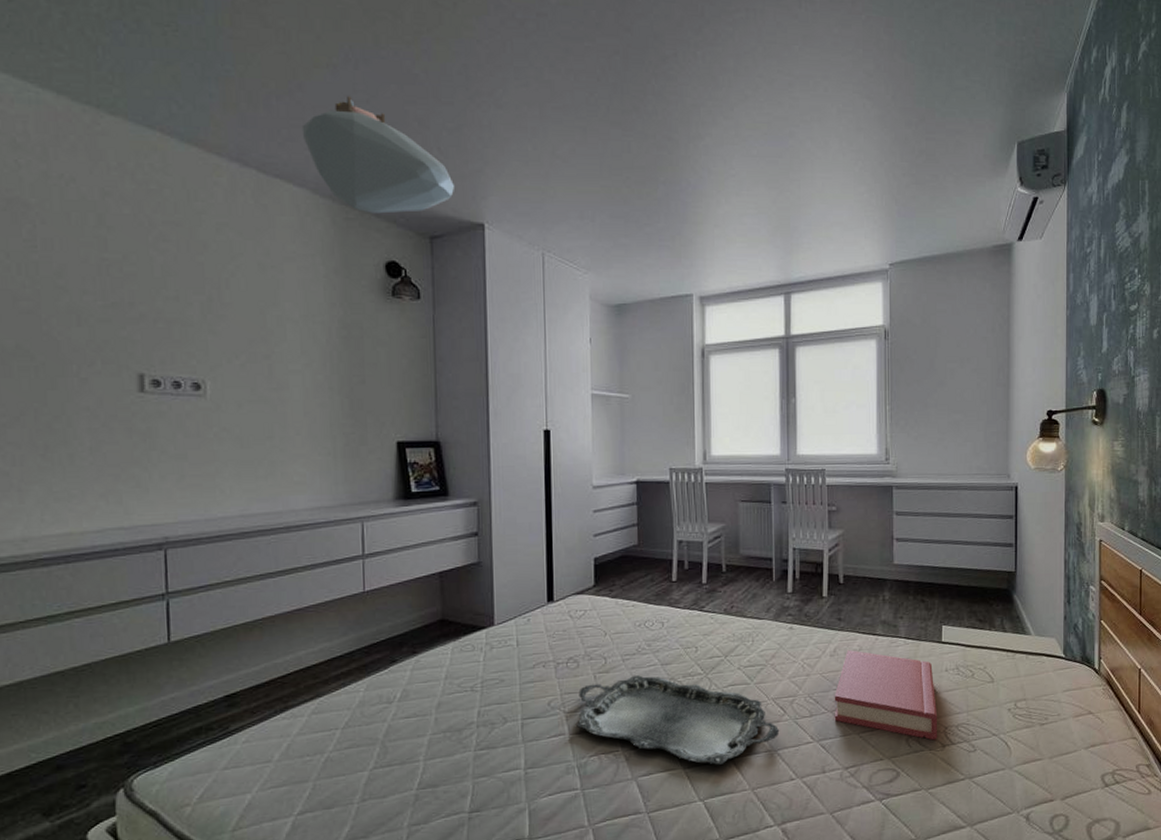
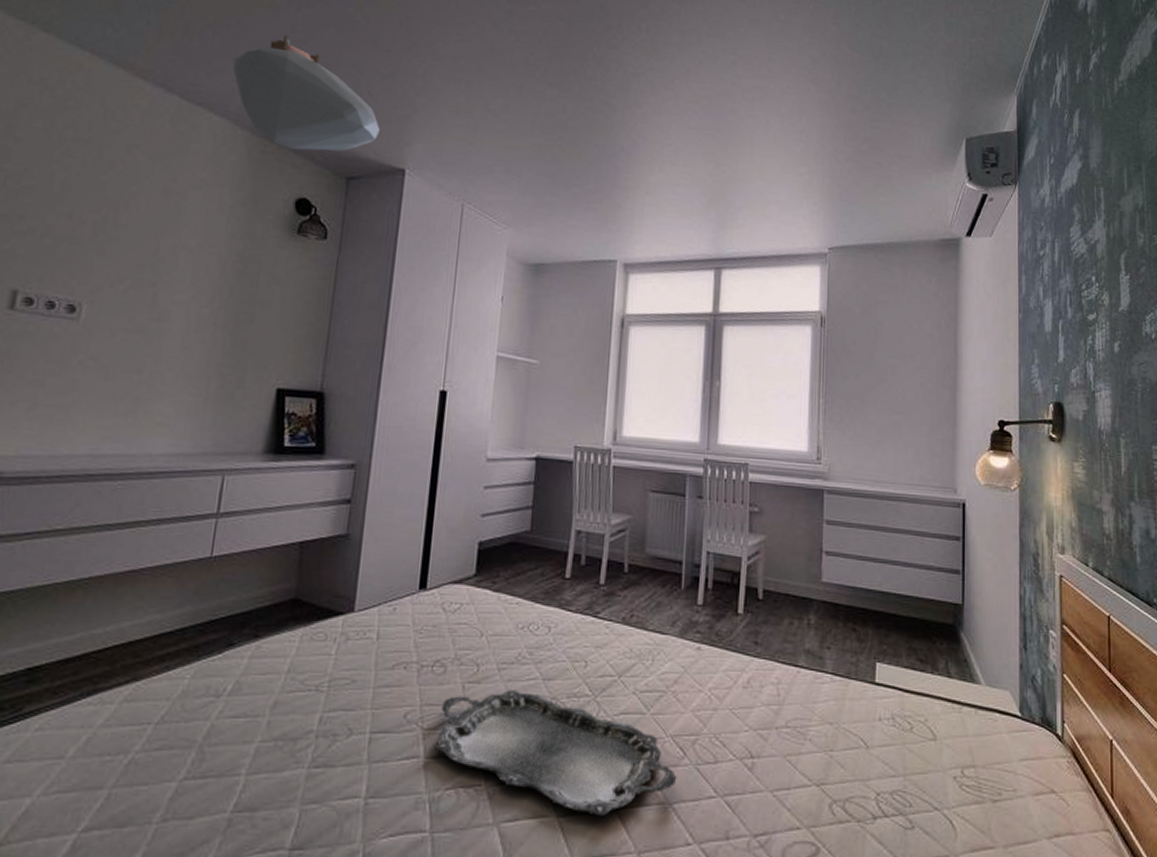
hardback book: present [834,650,938,741] -> none [743,682,869,809]

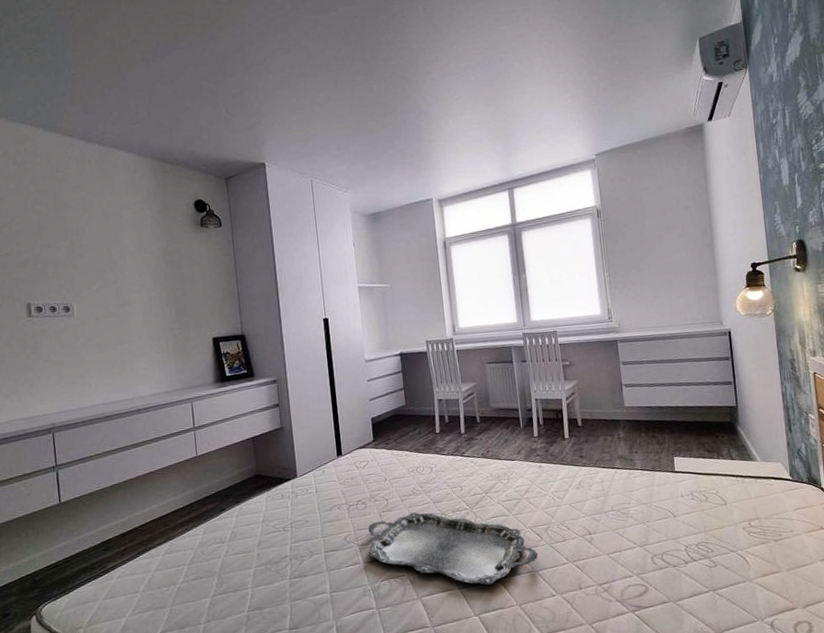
ceiling light: present [232,34,381,152] -> none [127,79,241,166]

